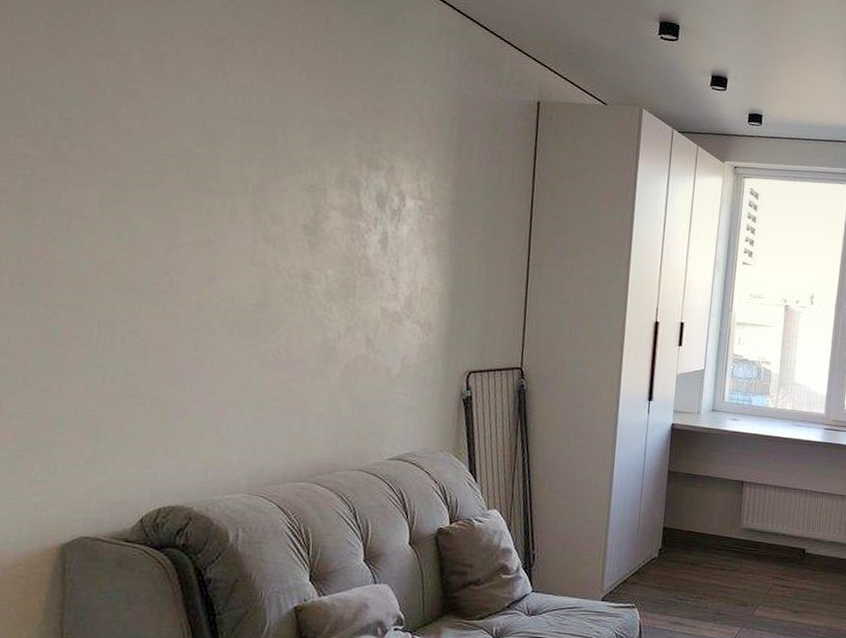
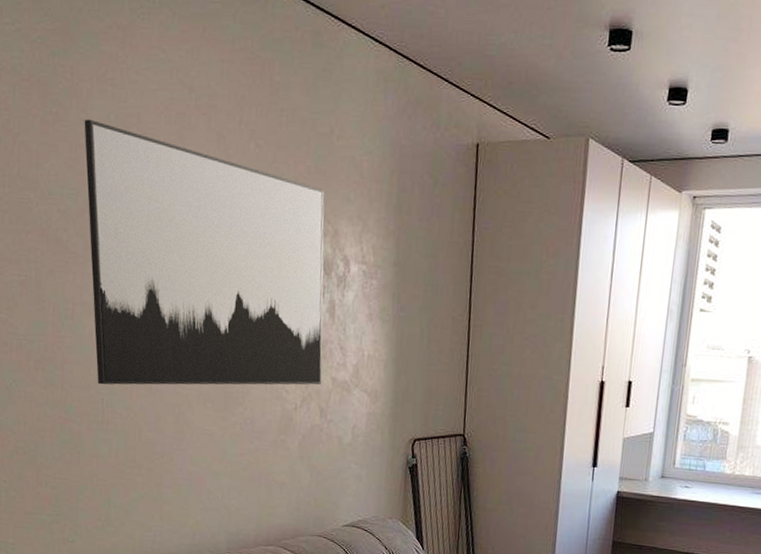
wall art: none [94,29,381,315] -> present [84,119,325,385]

